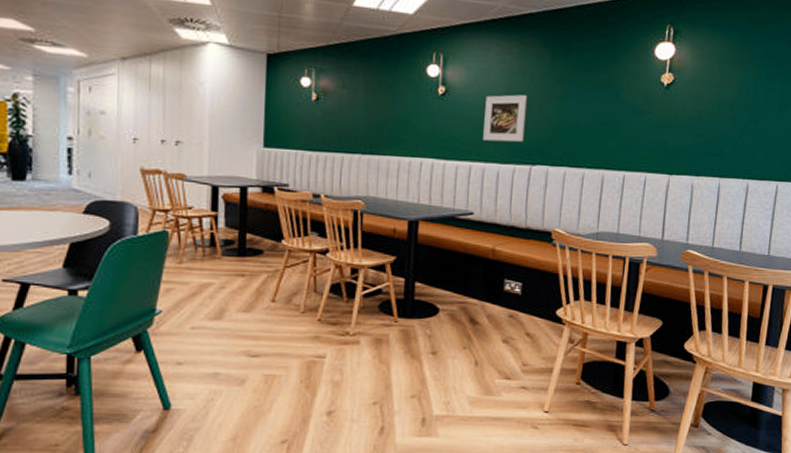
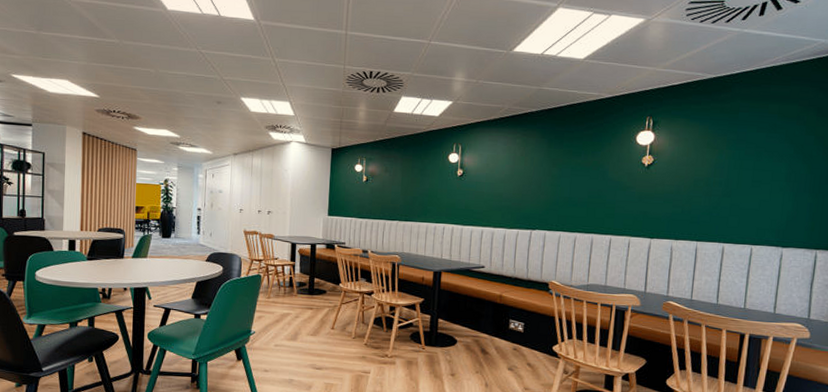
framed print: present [483,94,527,143] -> none [492,175,528,212]

